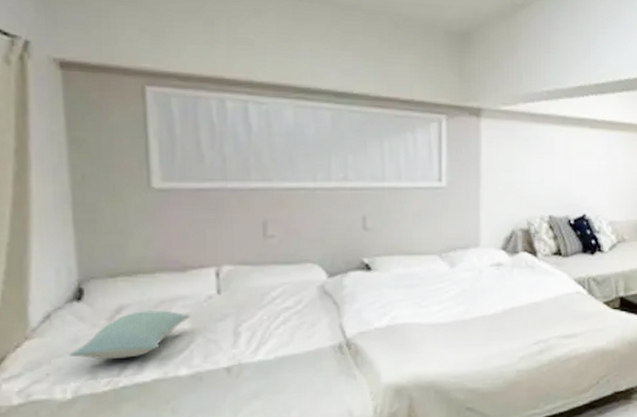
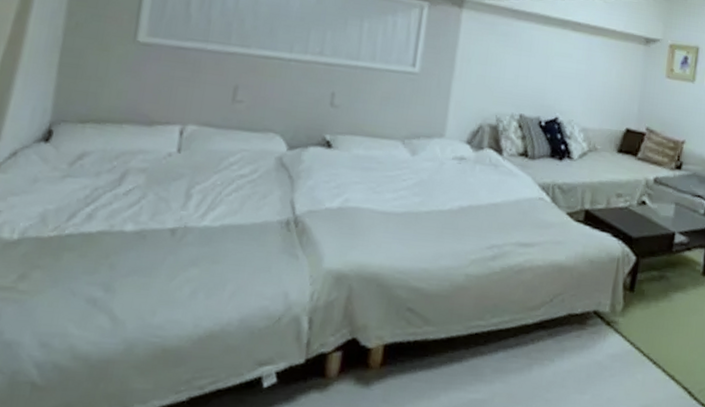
pillow: present [69,310,190,359] -> none [25,160,147,206]

